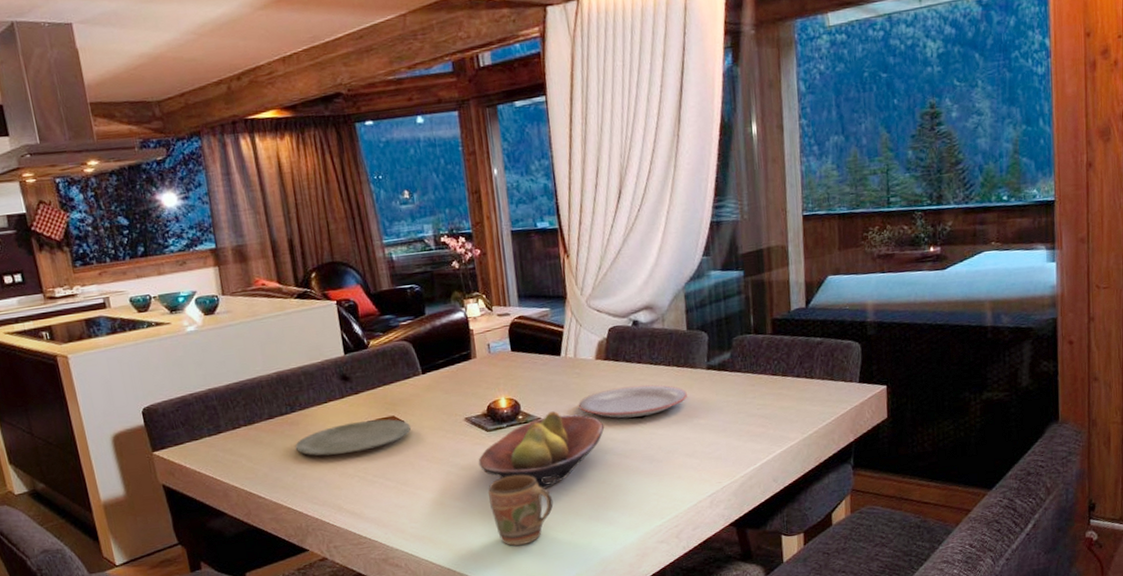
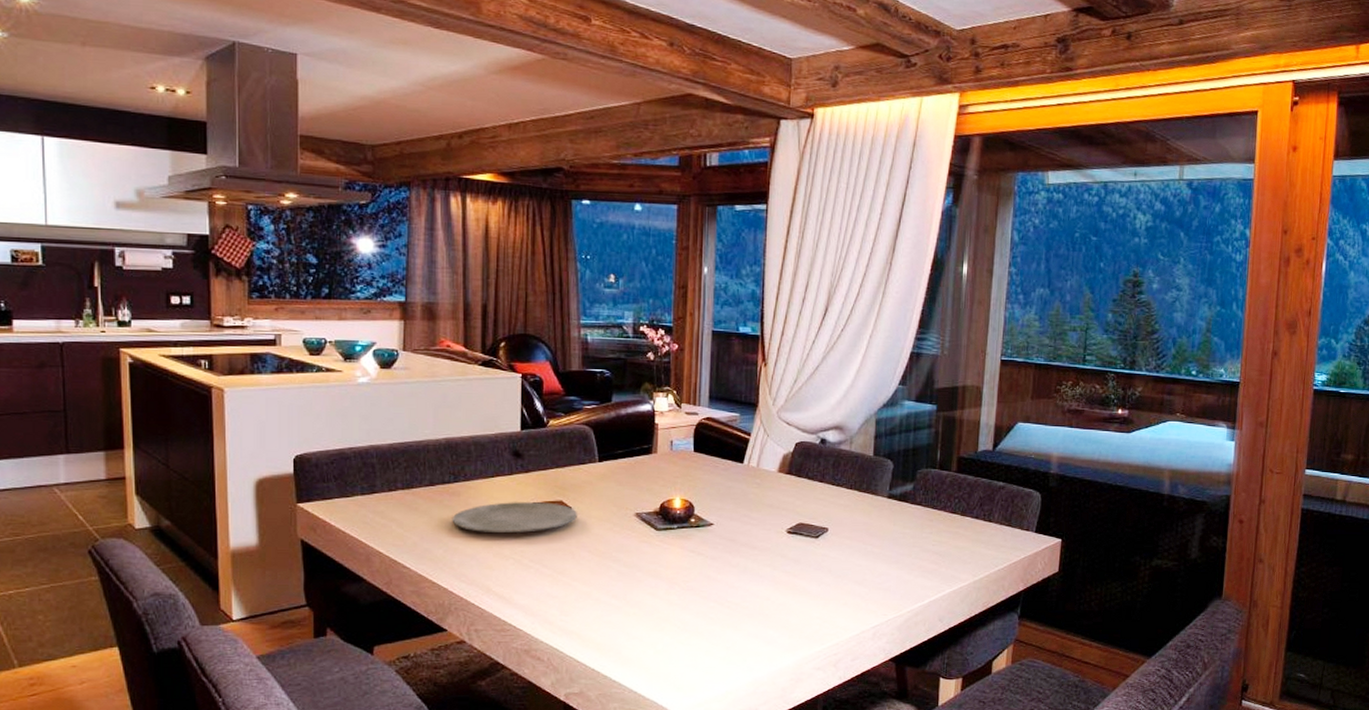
fruit bowl: present [478,411,605,489] -> none [642,519,777,598]
mug: present [488,474,553,546] -> none [647,579,713,653]
plate: present [578,384,688,419] -> none [753,504,866,536]

